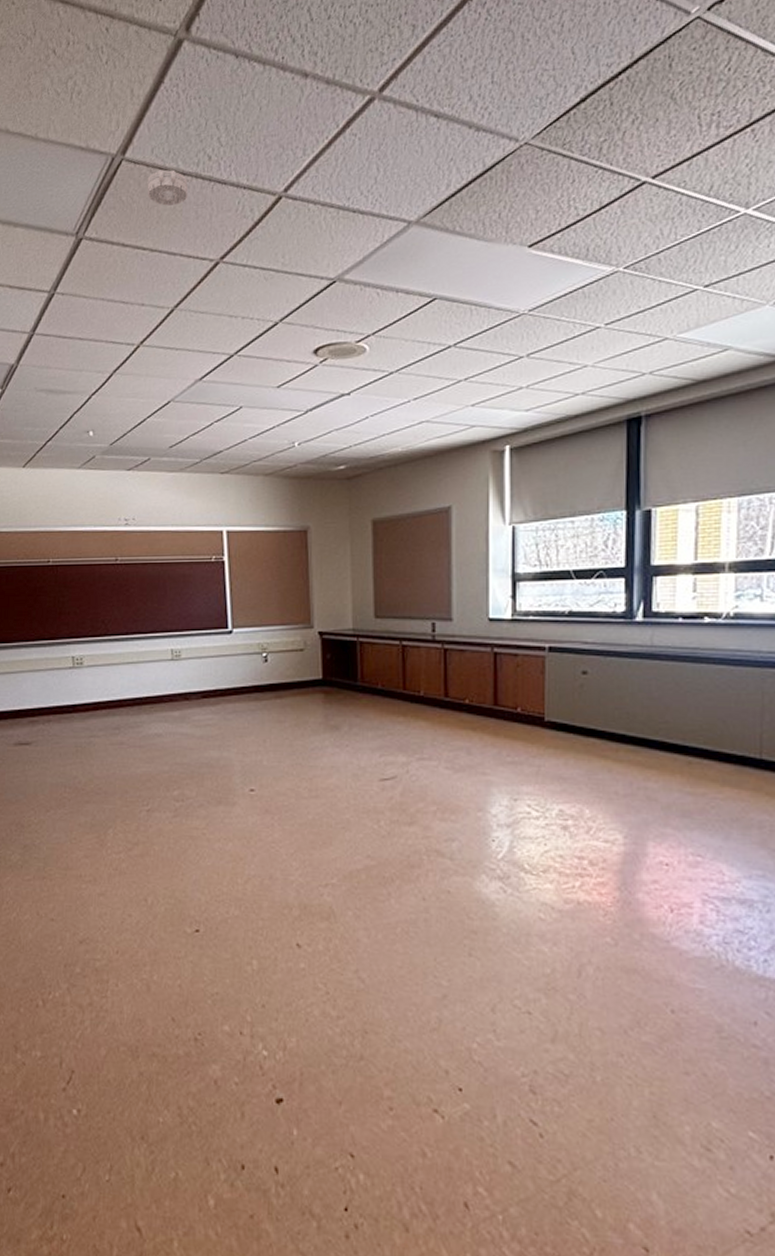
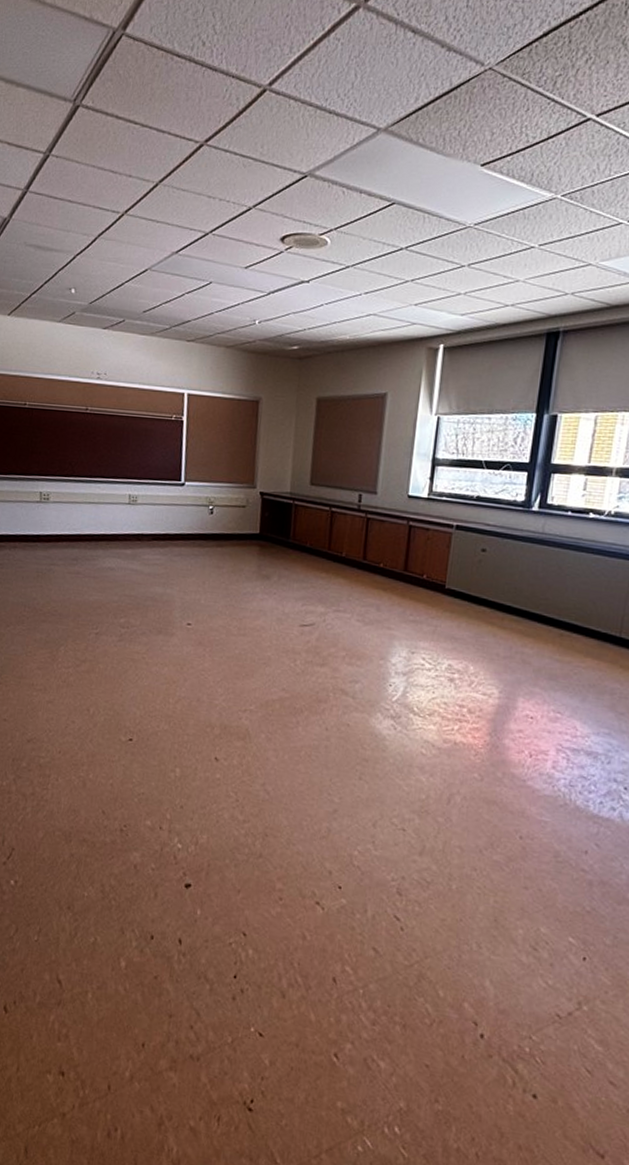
smoke detector: present [147,169,188,207] -> none [143,49,181,86]

